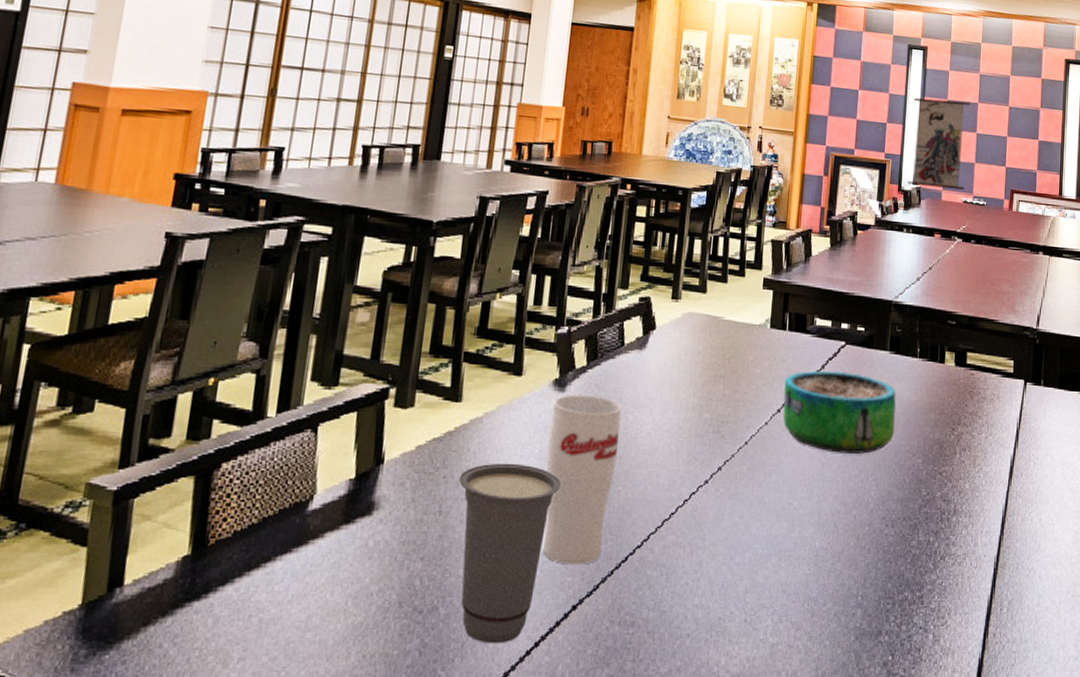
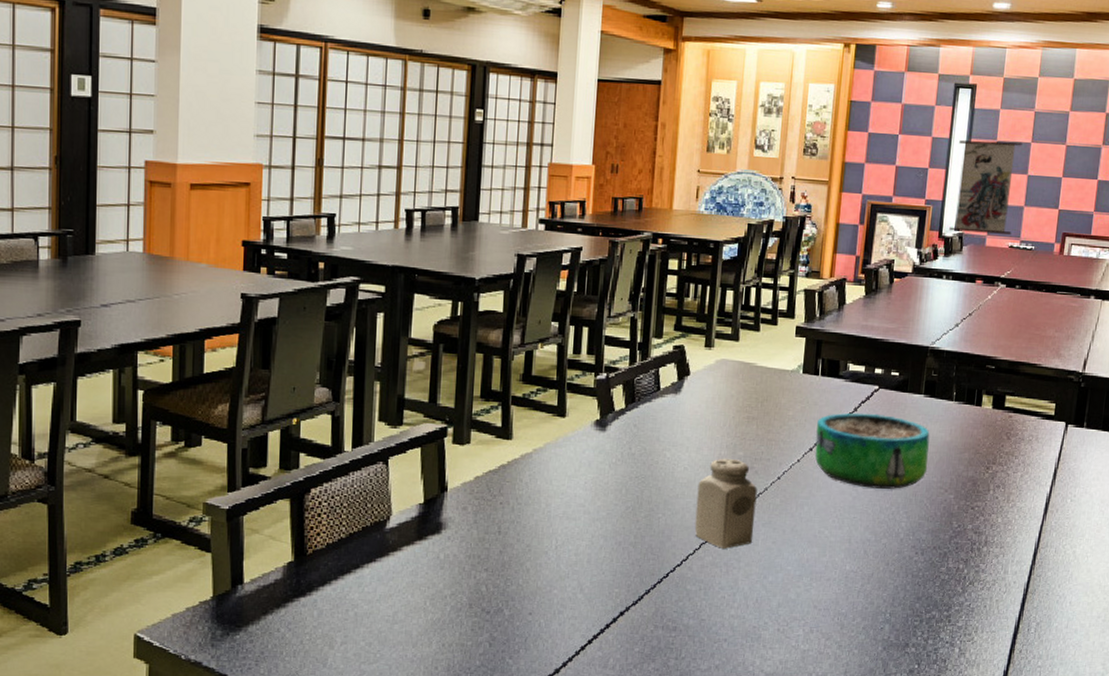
cup: present [459,463,562,644] -> none [514,492,606,640]
cup: present [542,394,622,565] -> none [591,434,660,579]
salt shaker: none [657,421,724,525] -> present [694,458,757,549]

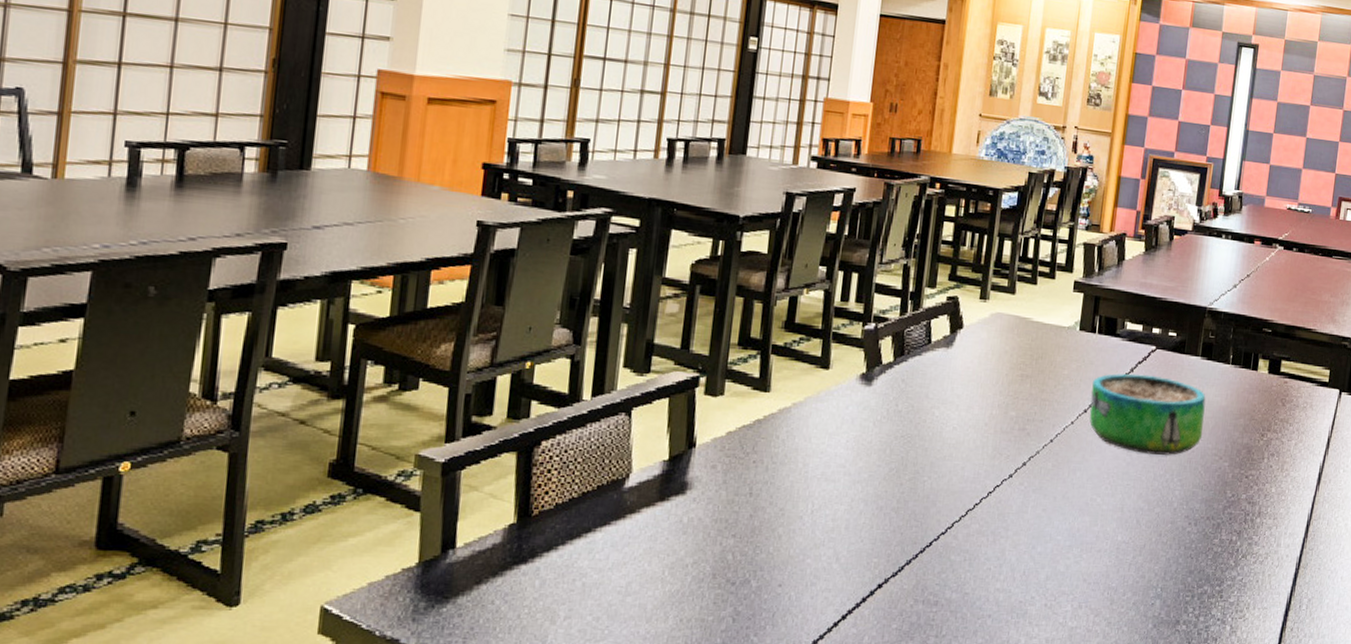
salt shaker: present [694,458,757,549] -> none [961,418,1029,516]
wall scroll: present [949,134,1022,234] -> none [1229,95,1302,196]

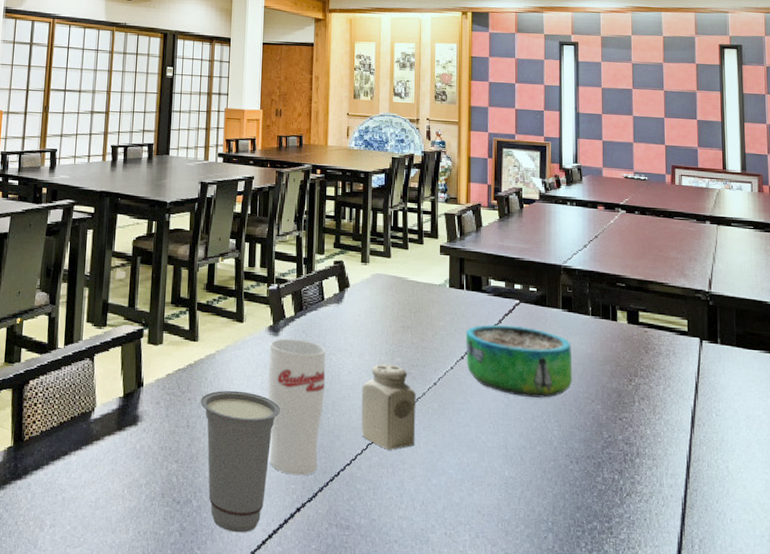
cup: none [768,450,869,615] -> present [201,390,281,533]
cup: none [849,388,929,548] -> present [268,338,326,476]
salt shaker: none [961,418,1029,516] -> present [361,363,416,450]

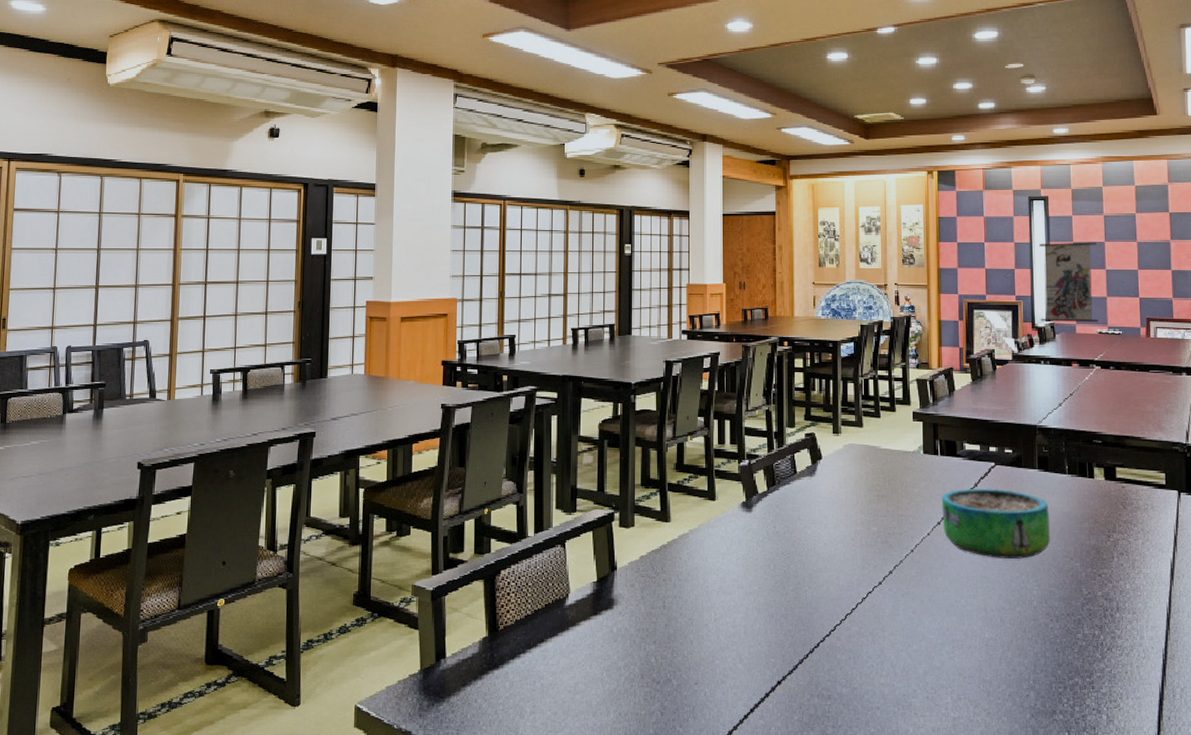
cup: present [201,390,281,533] -> none [676,569,758,709]
cup: present [268,338,326,476] -> none [743,514,801,649]
salt shaker: present [361,363,416,450] -> none [838,533,894,619]
wall scroll: none [568,82,625,167] -> present [1039,236,1099,322]

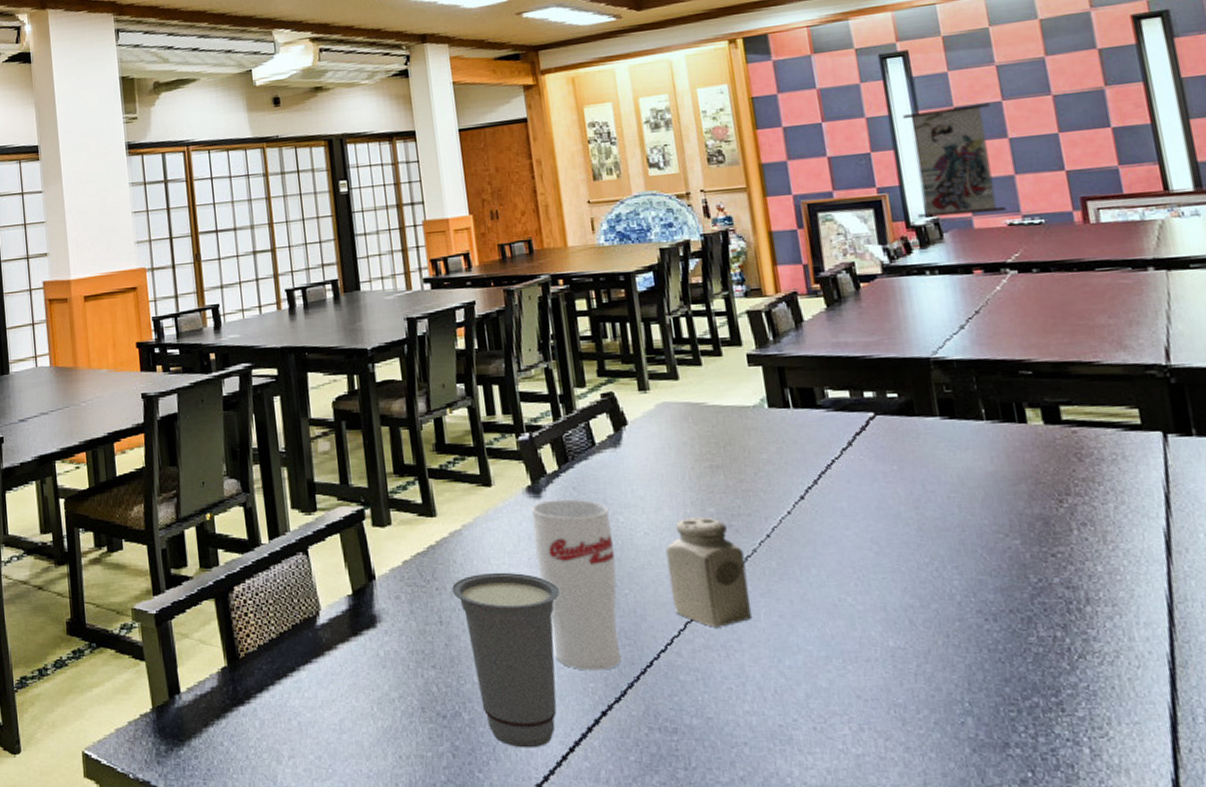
cup: none [676,569,758,709] -> present [452,572,561,748]
cup: none [743,514,801,649] -> present [531,499,621,671]
salt shaker: none [838,533,894,619] -> present [665,516,753,627]
decorative bowl: present [942,488,1051,559] -> none [802,446,972,540]

